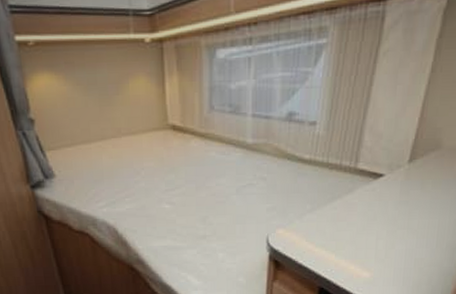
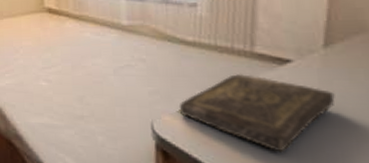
book: none [291,187,409,252] -> present [178,73,335,153]

